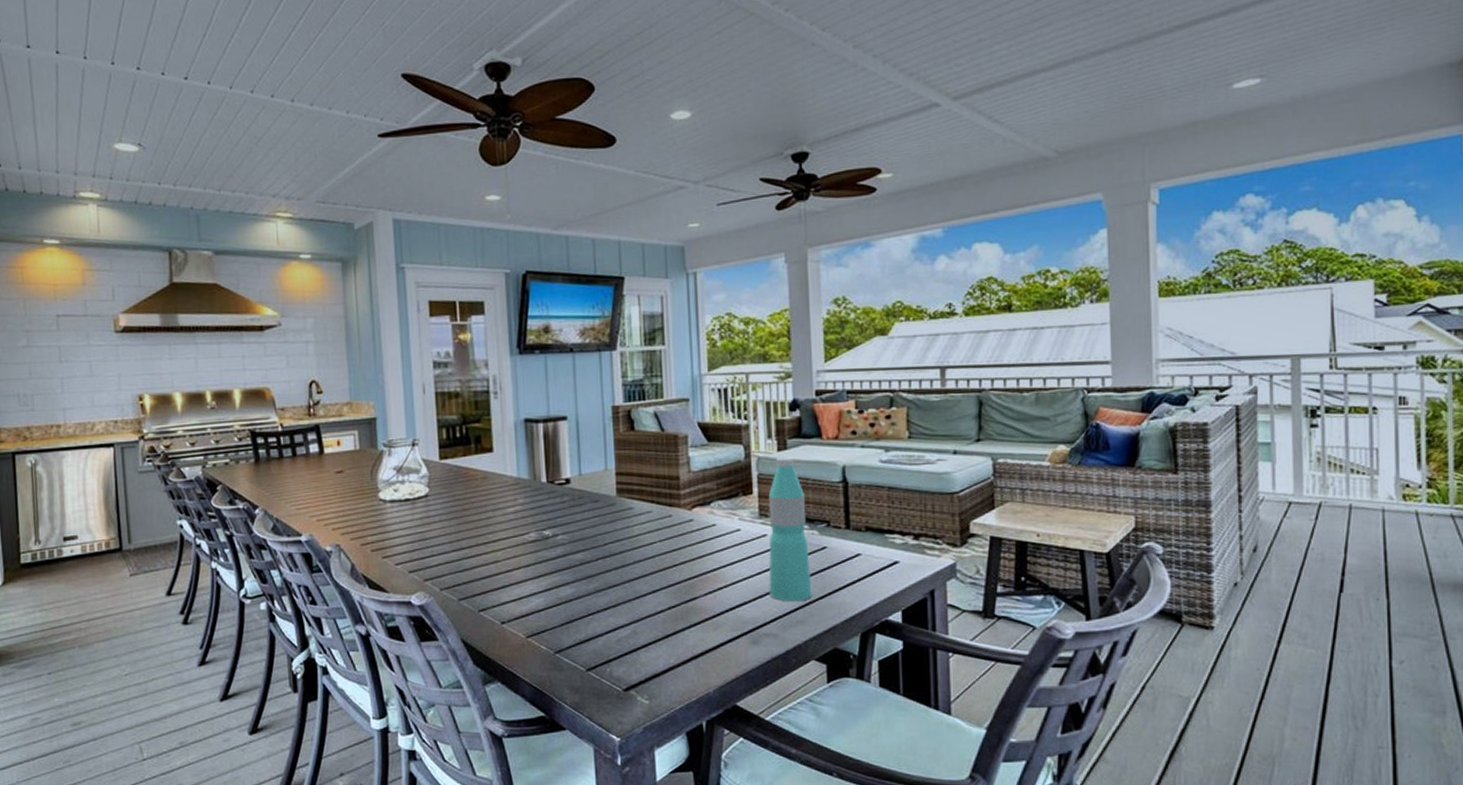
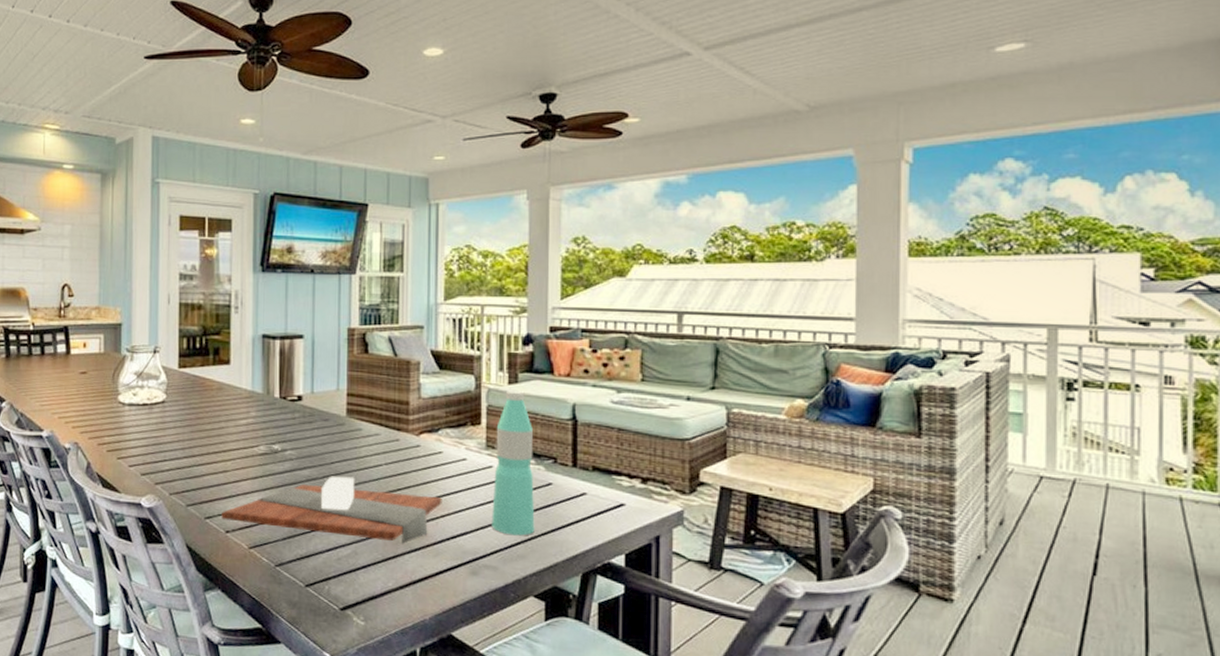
cutting board: none [495,557,719,619] -> present [221,476,442,544]

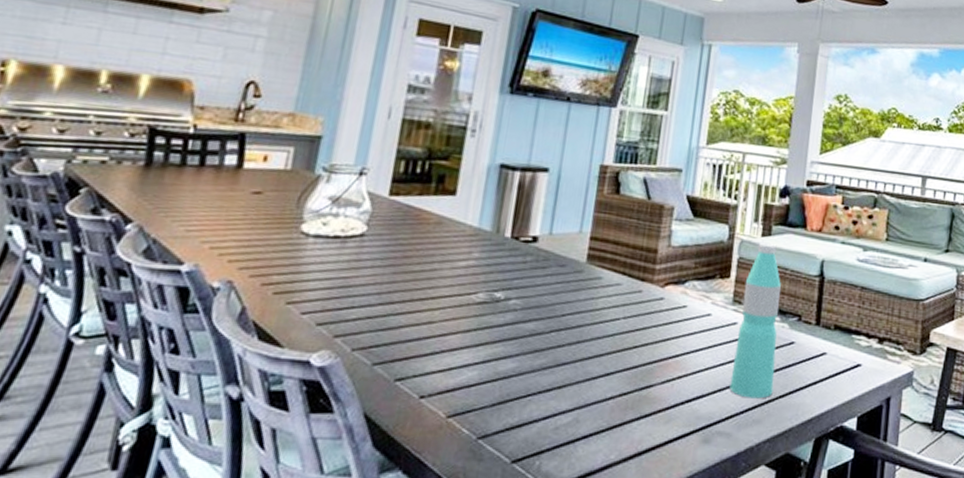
cutting board: present [221,476,442,544] -> none [416,330,681,409]

